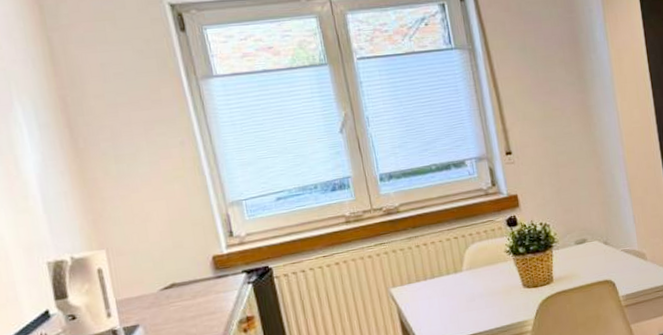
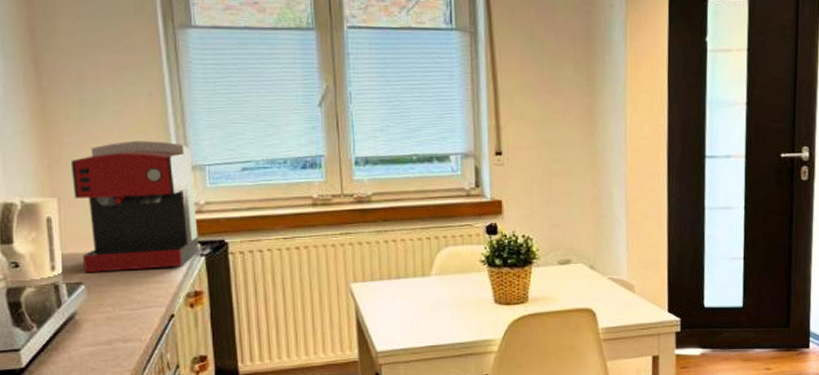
coffee maker: none [114,183,247,315] -> present [70,140,200,272]

